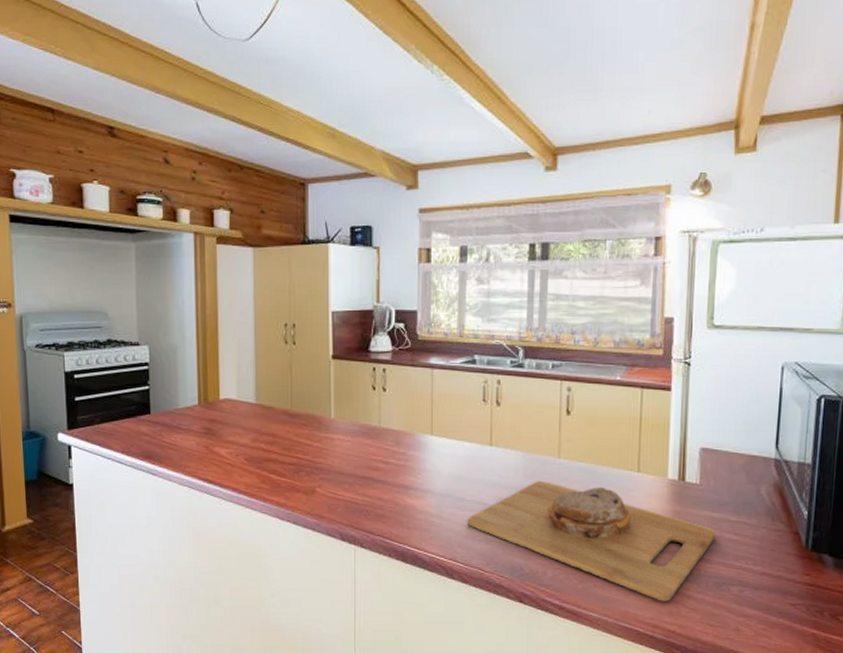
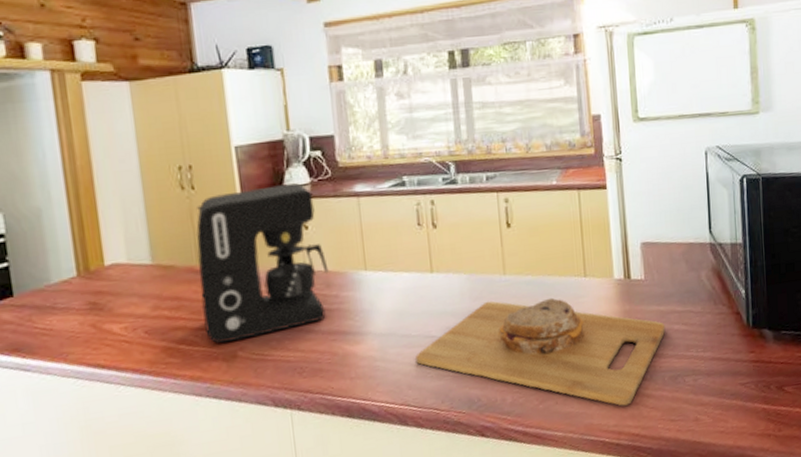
coffee maker: none [291,349,400,479] -> present [196,183,329,344]

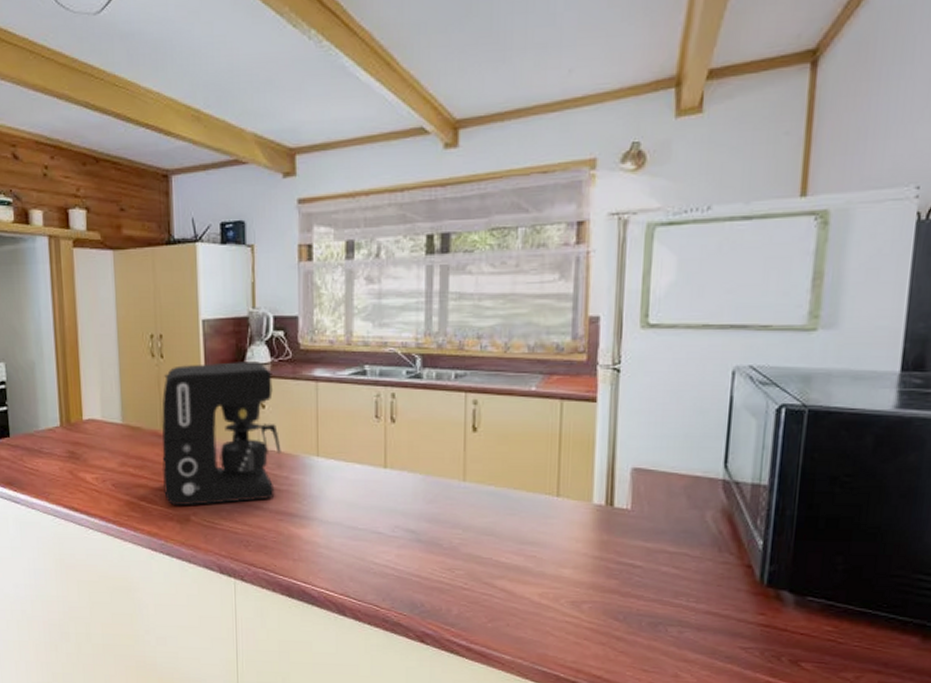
cutting board: present [415,297,666,406] -> none [360,506,651,643]

